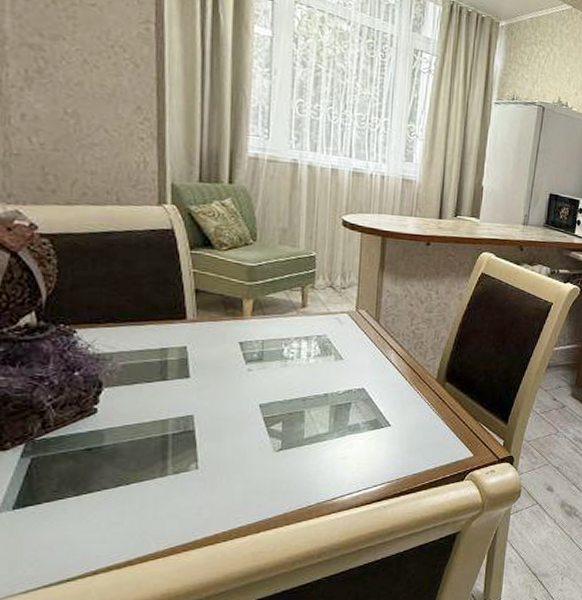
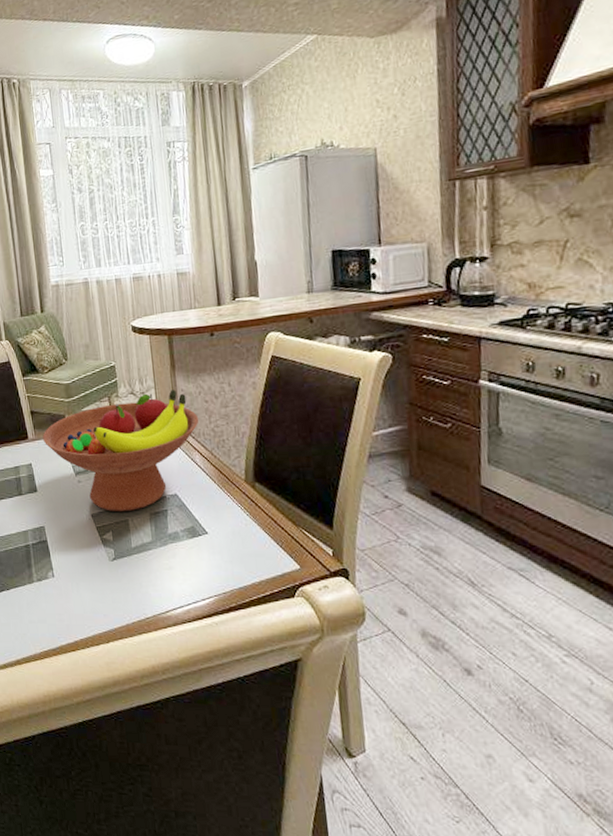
fruit bowl: none [208,289,401,404] -> present [43,389,199,512]

